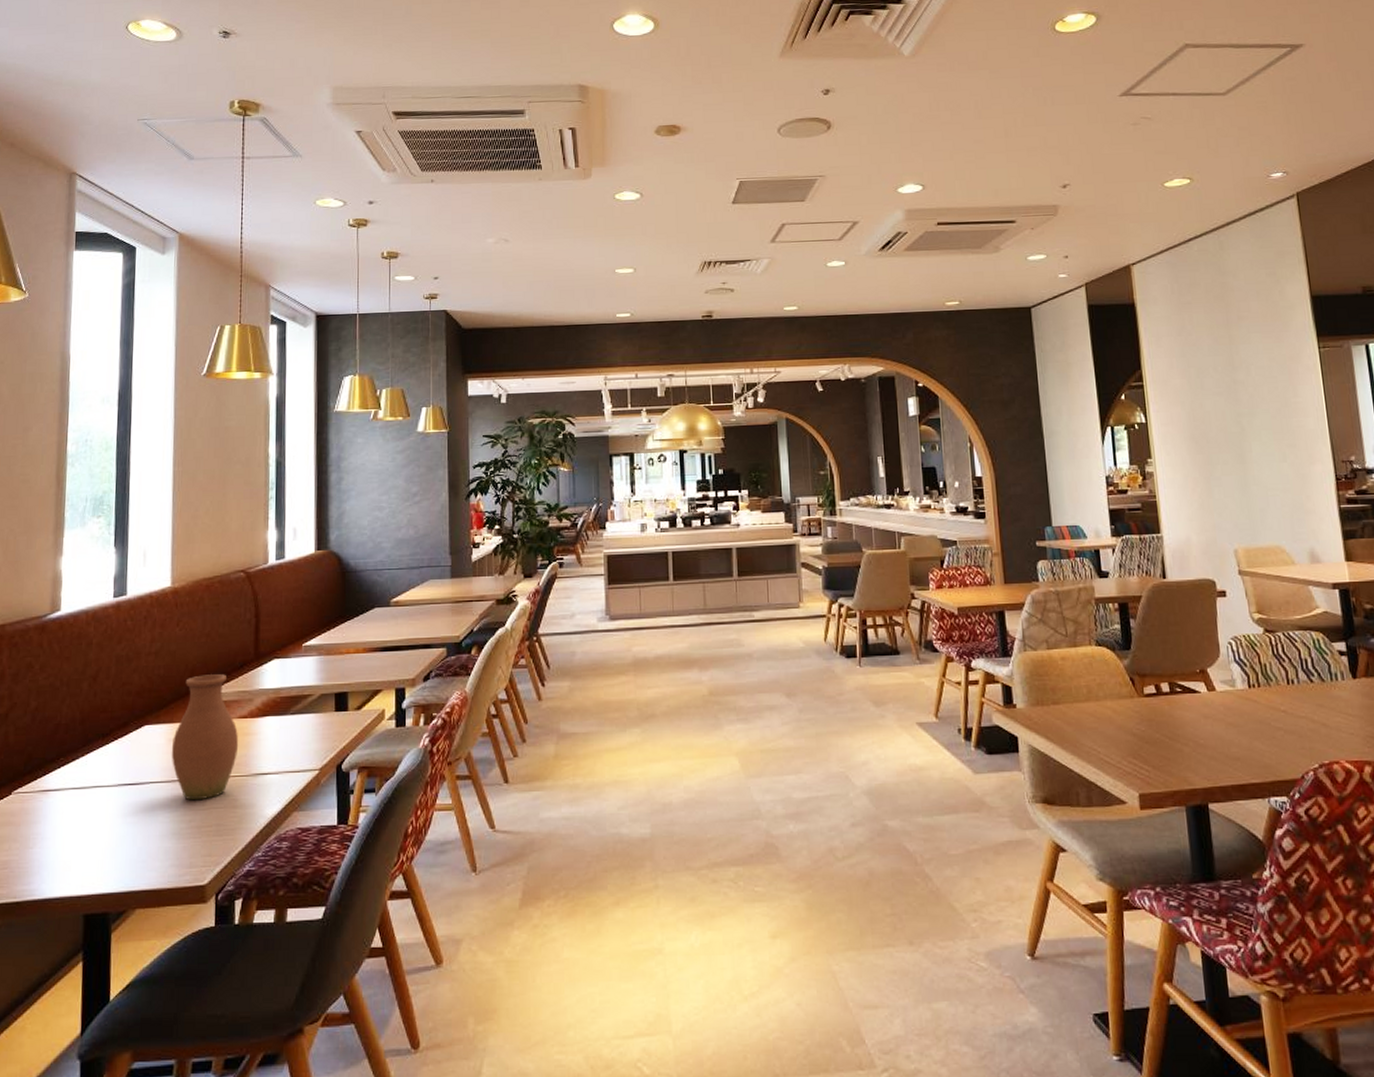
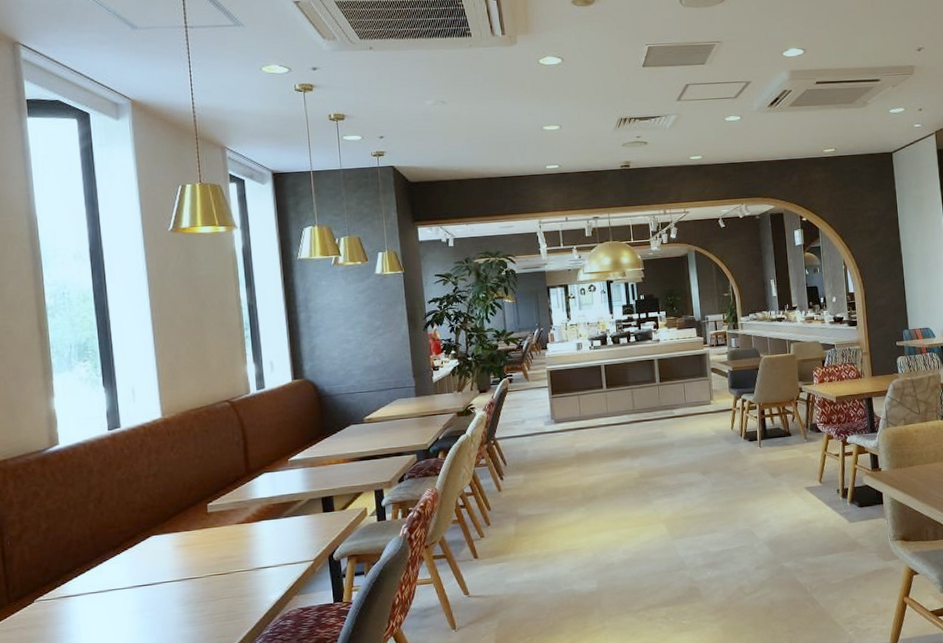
vase: present [171,674,239,801] -> none [178,489,240,594]

